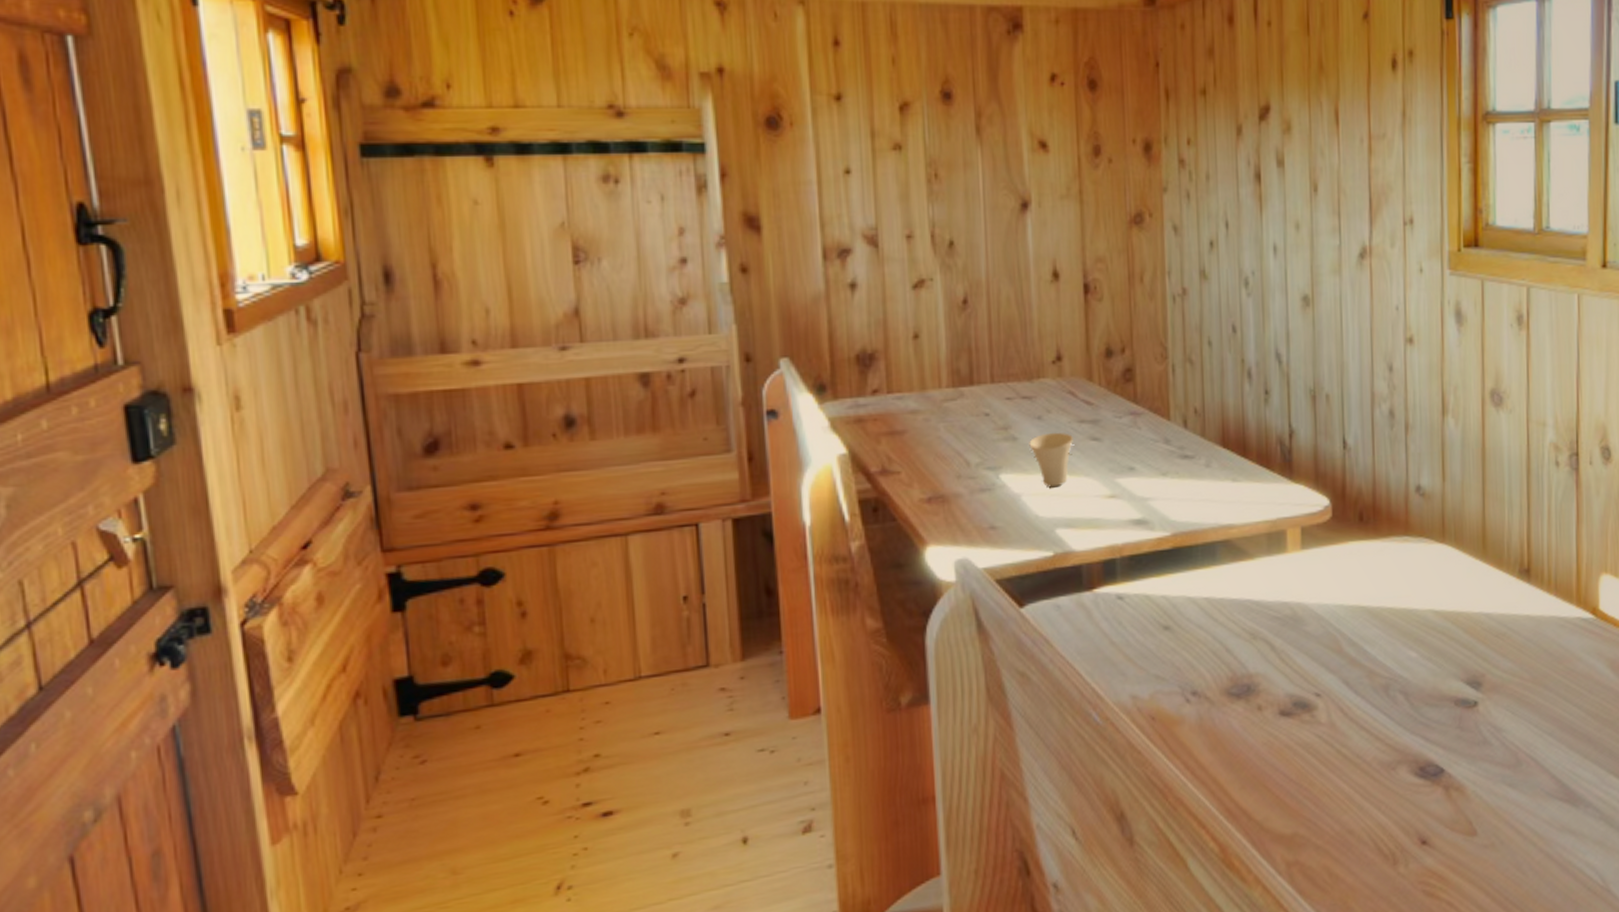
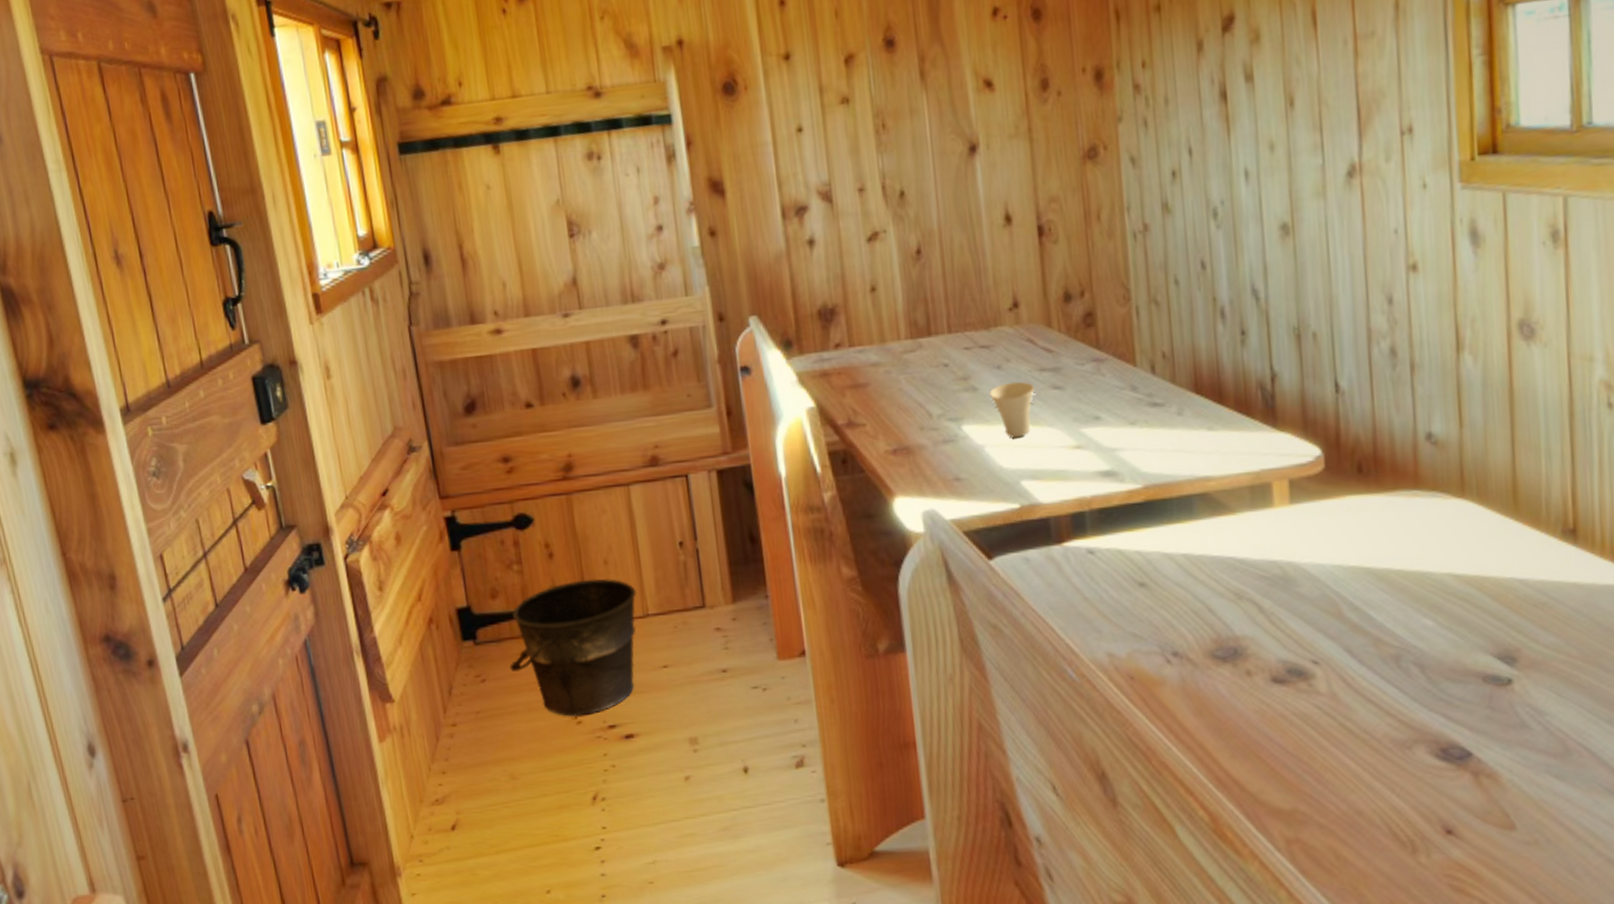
bucket: none [460,638,629,797] -> present [509,578,638,717]

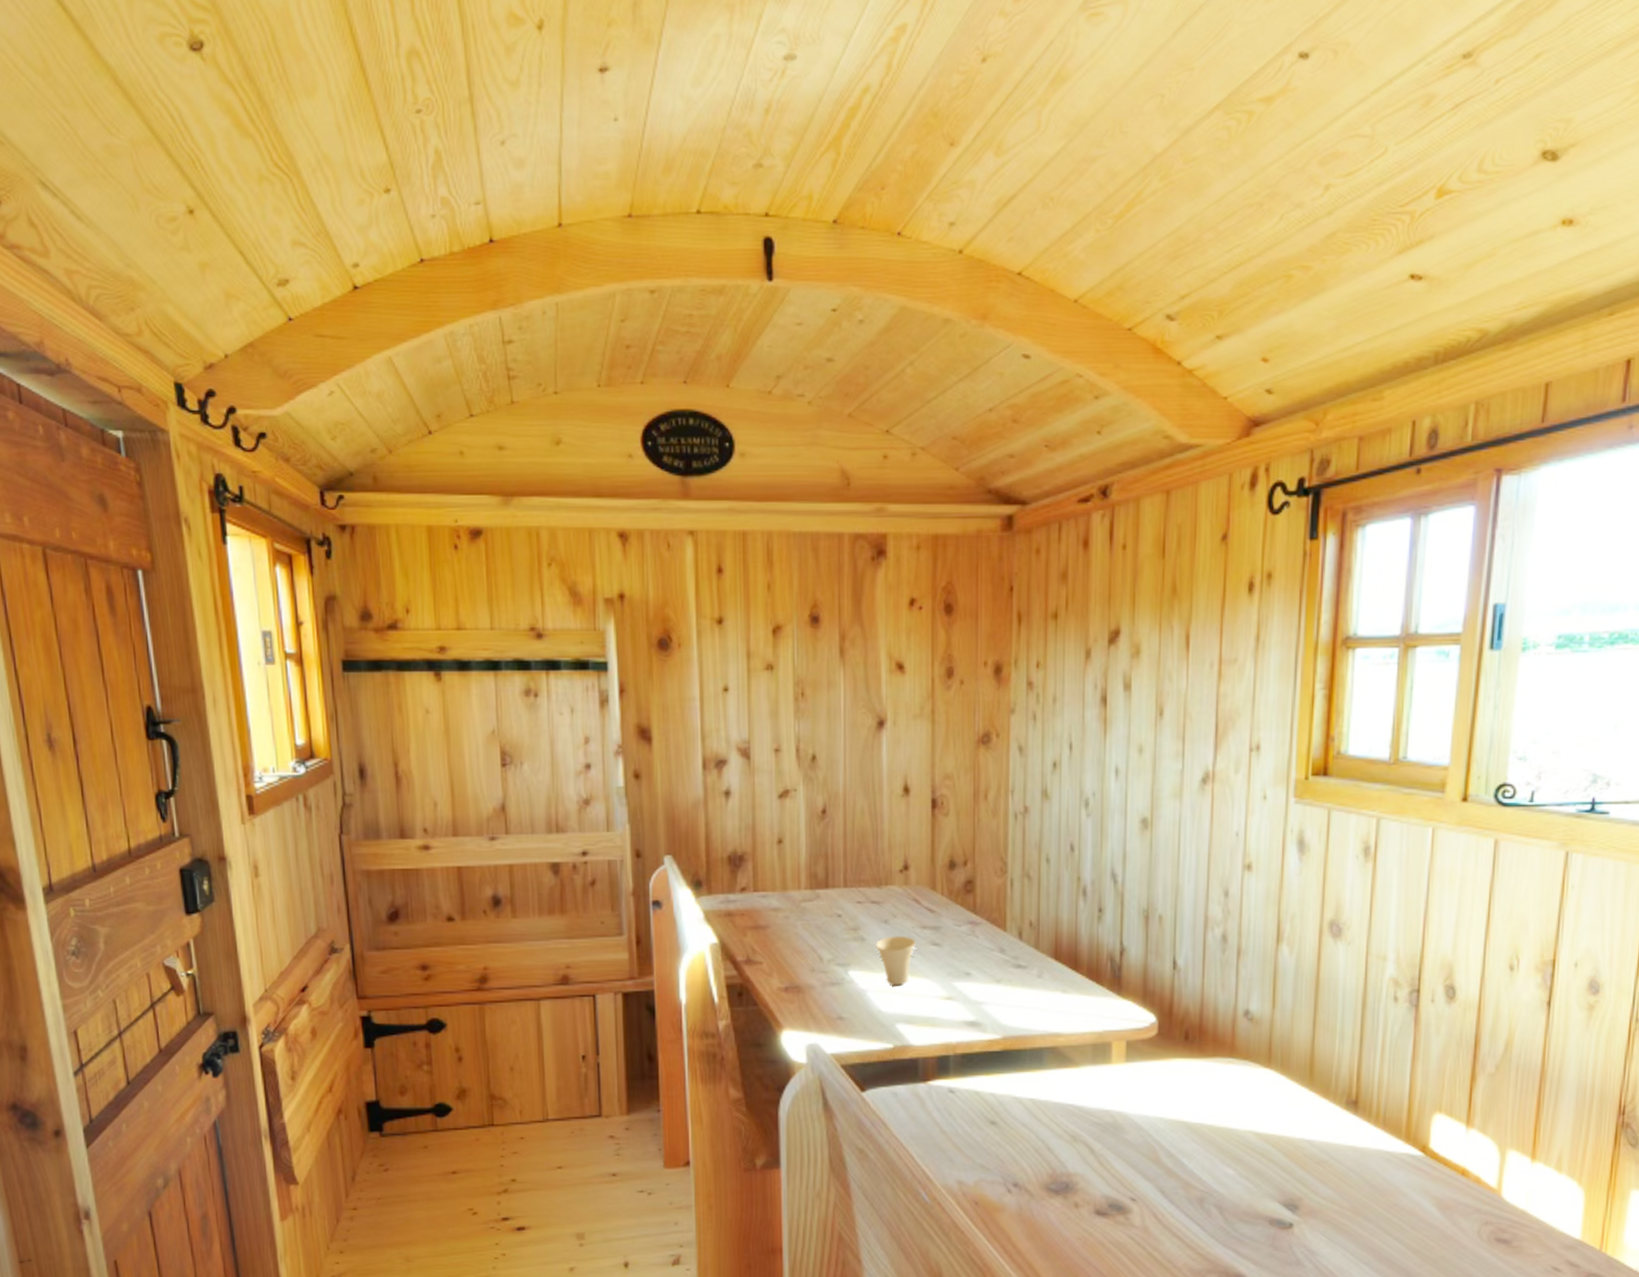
bucket: present [509,578,638,717] -> none [412,1083,539,1208]

